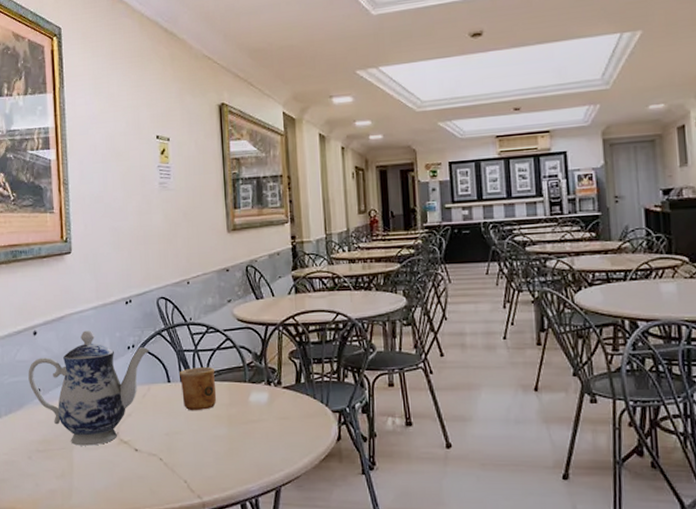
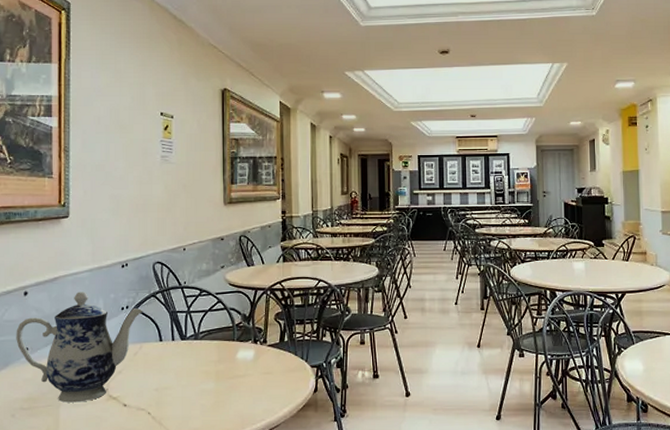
cup: present [178,366,217,411] -> none [171,326,206,368]

